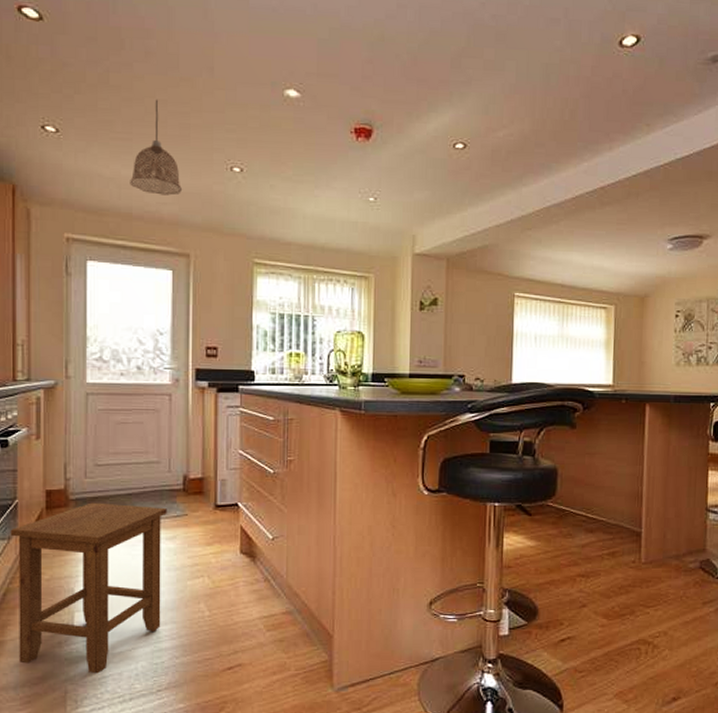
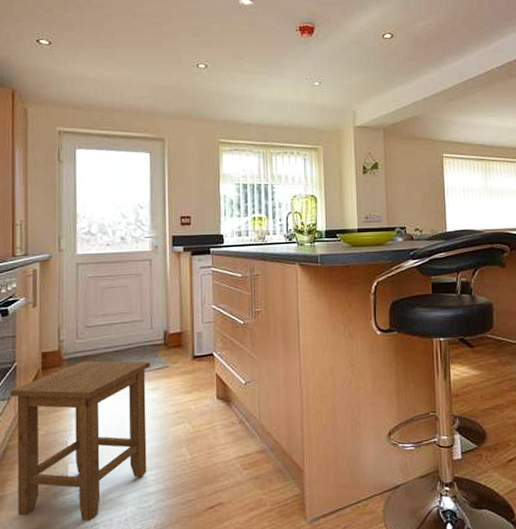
pendant lamp: present [130,100,183,196] -> none [112,14,157,91]

